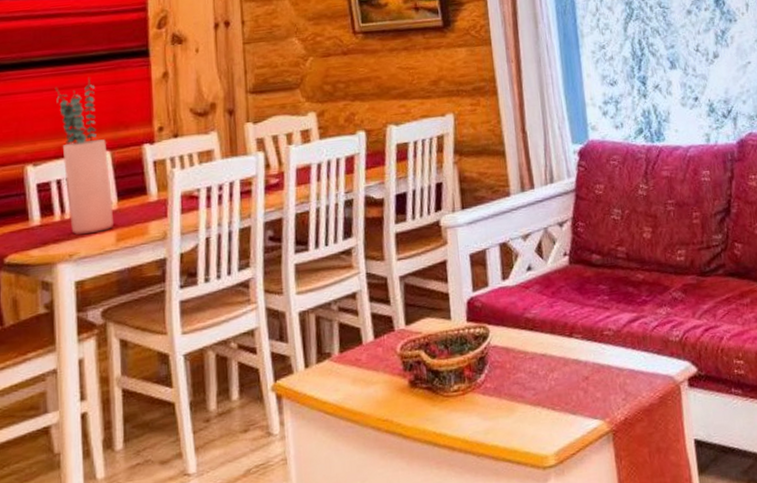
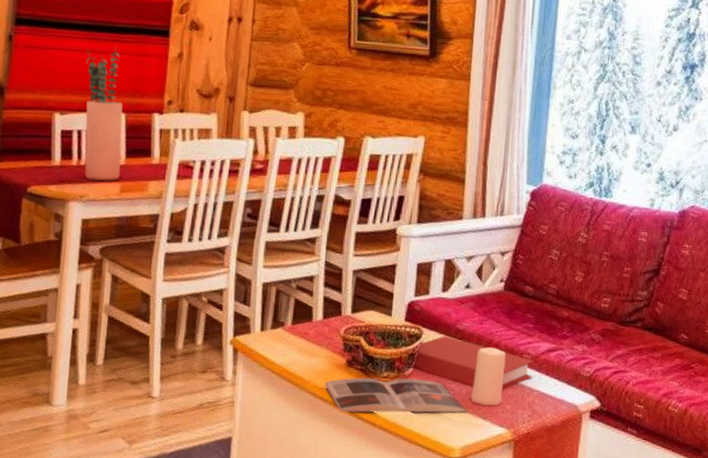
magazine: none [388,383,555,443] -> present [324,377,468,413]
book: none [479,328,619,381] -> present [408,336,534,391]
candle: none [553,330,591,399] -> present [471,347,506,407]

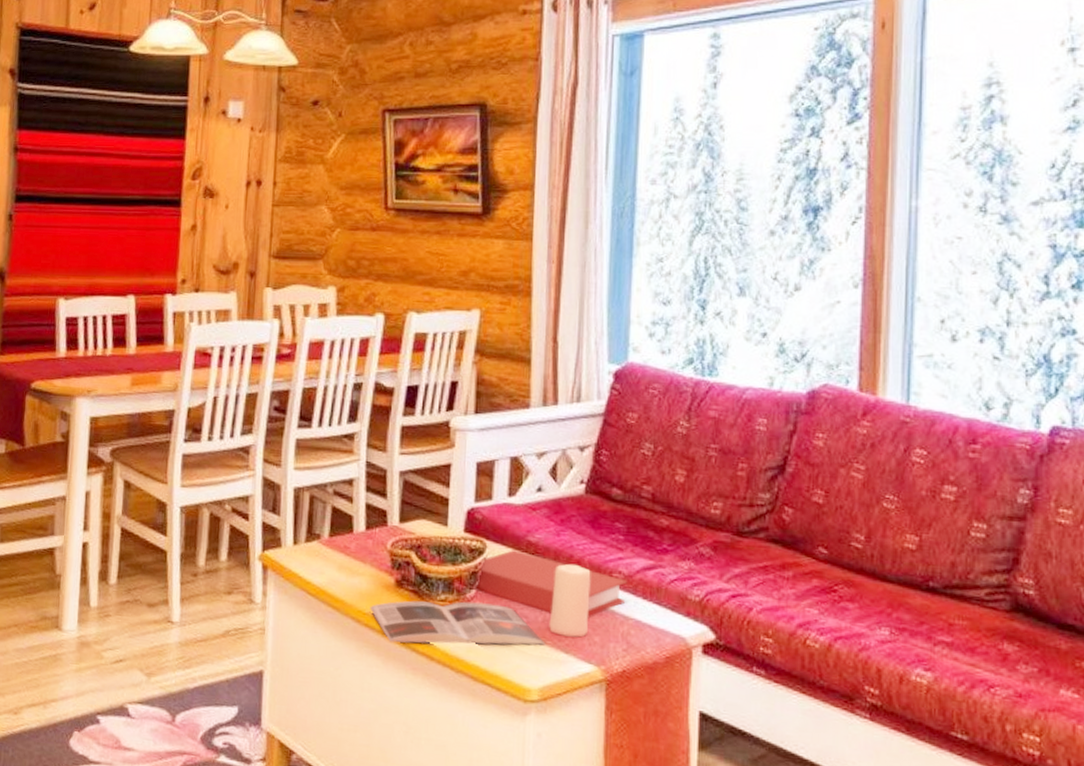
vase: present [84,46,123,181] -> none [91,220,132,373]

